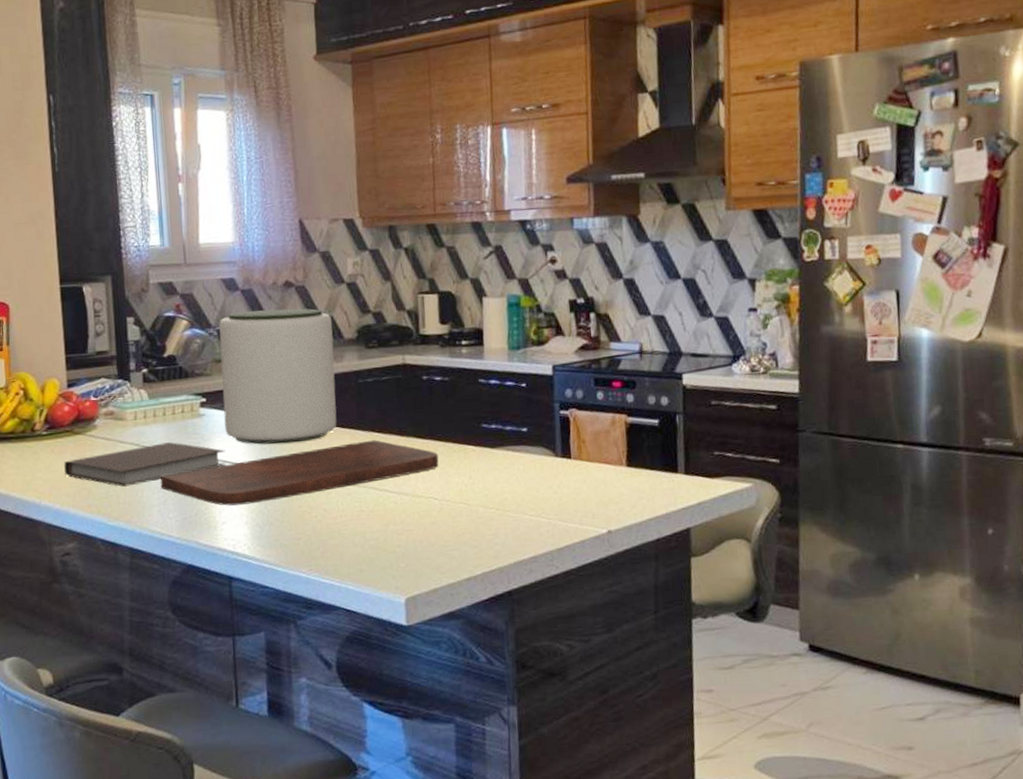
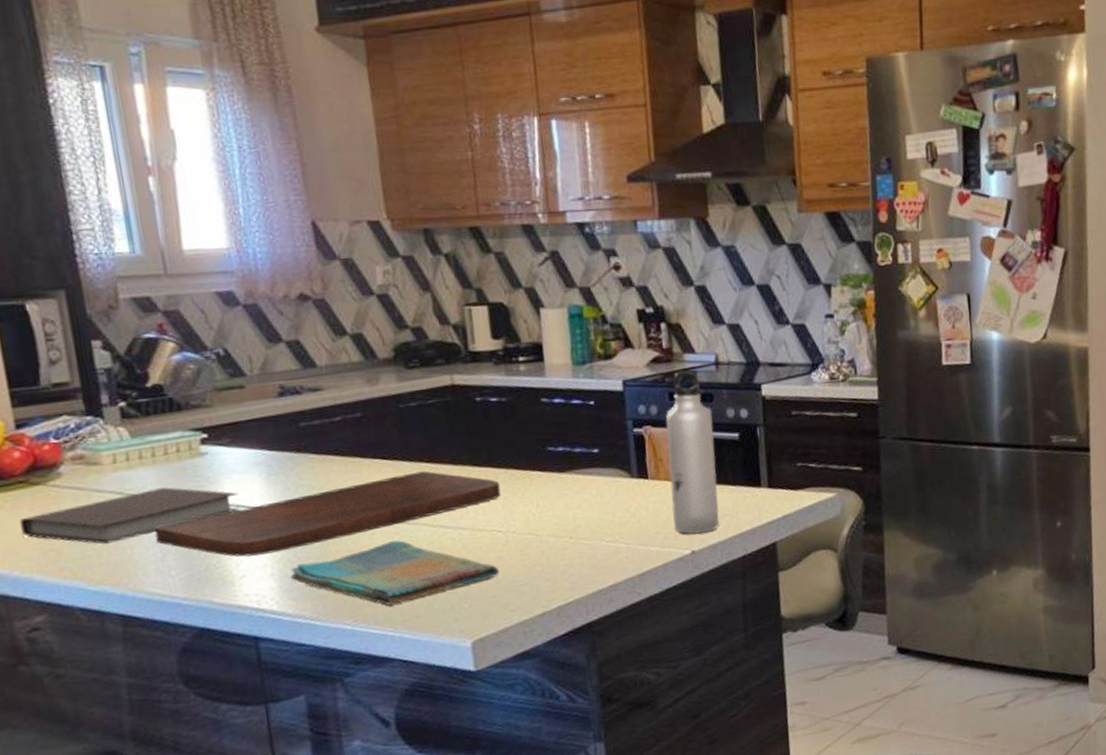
plant pot: present [219,308,337,444] -> none [217,325,377,484]
dish towel: none [261,500,433,559] -> present [291,539,499,606]
water bottle: none [590,358,636,515] -> present [666,370,720,535]

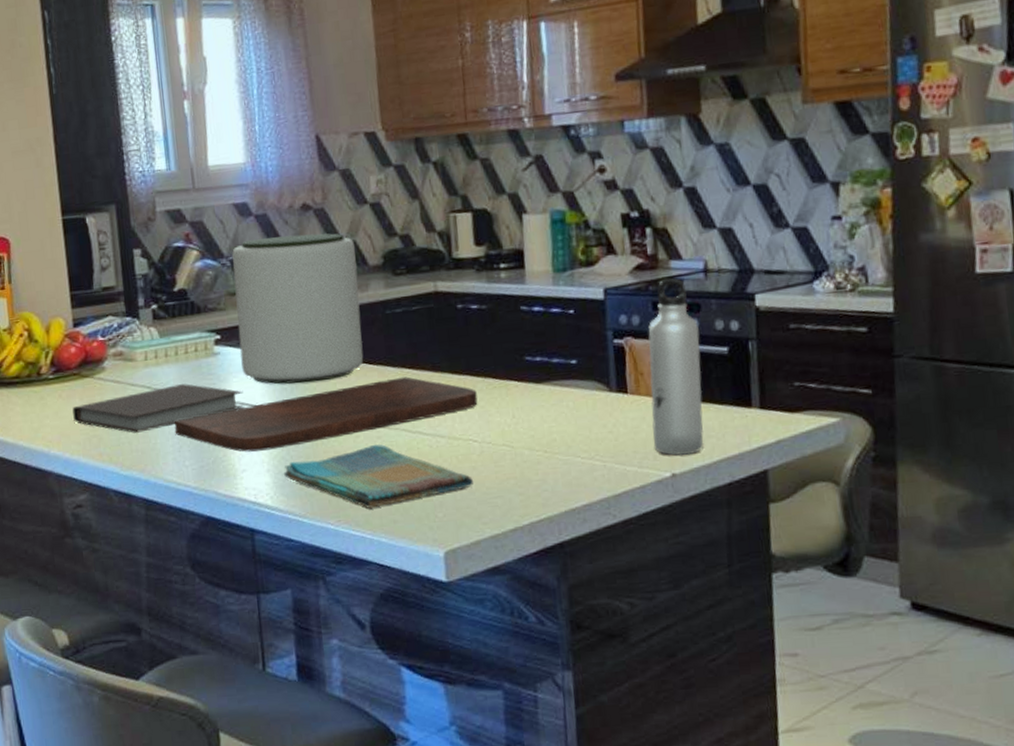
plant pot: none [217,325,377,484] -> present [232,233,364,384]

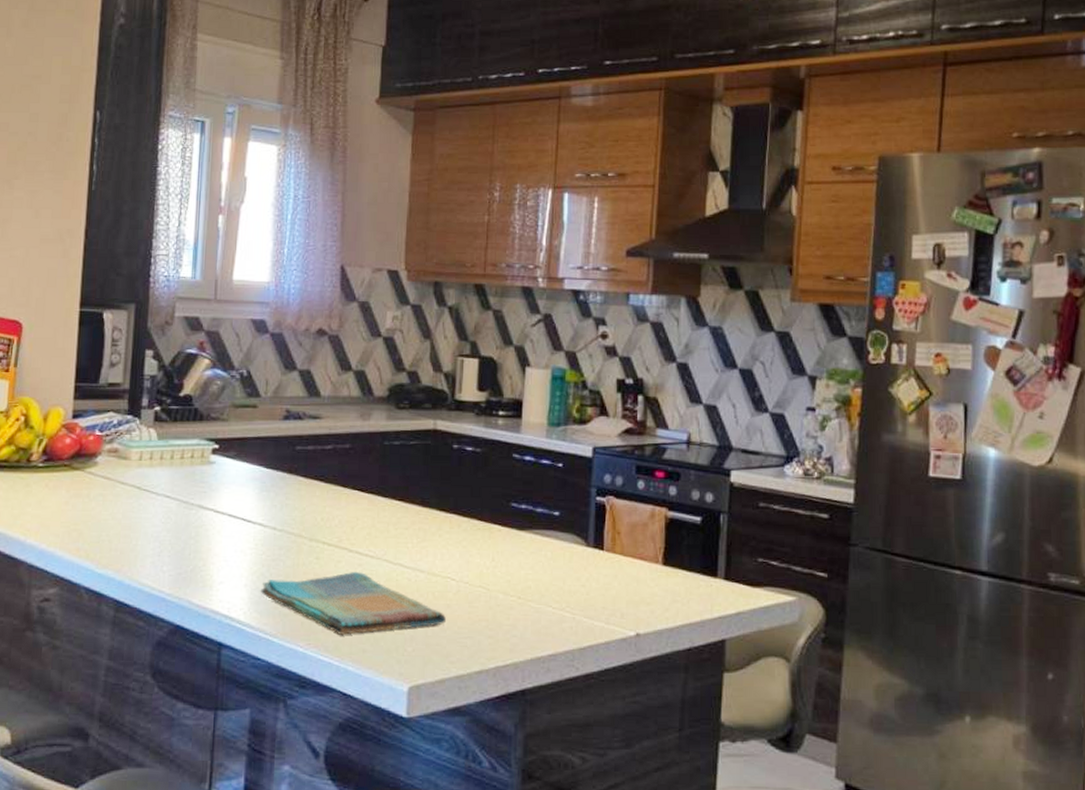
notebook: present [72,384,245,433] -> none [56,488,233,532]
cutting board: present [174,376,478,452] -> none [157,508,461,565]
plant pot: present [232,233,364,384] -> none [235,357,364,503]
water bottle: present [648,278,704,456] -> none [622,445,676,617]

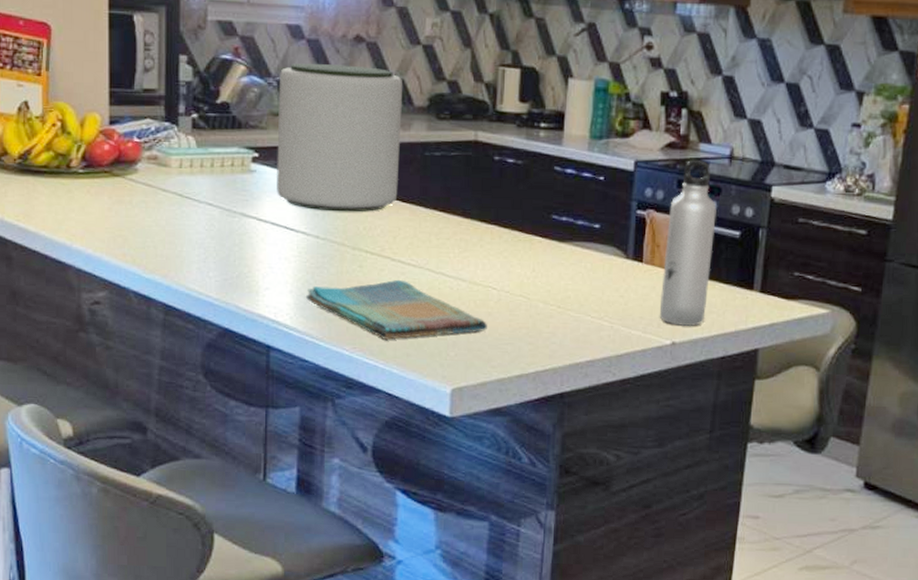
plant pot: none [235,357,364,503] -> present [277,63,403,212]
water bottle: none [622,445,676,617] -> present [659,159,717,327]

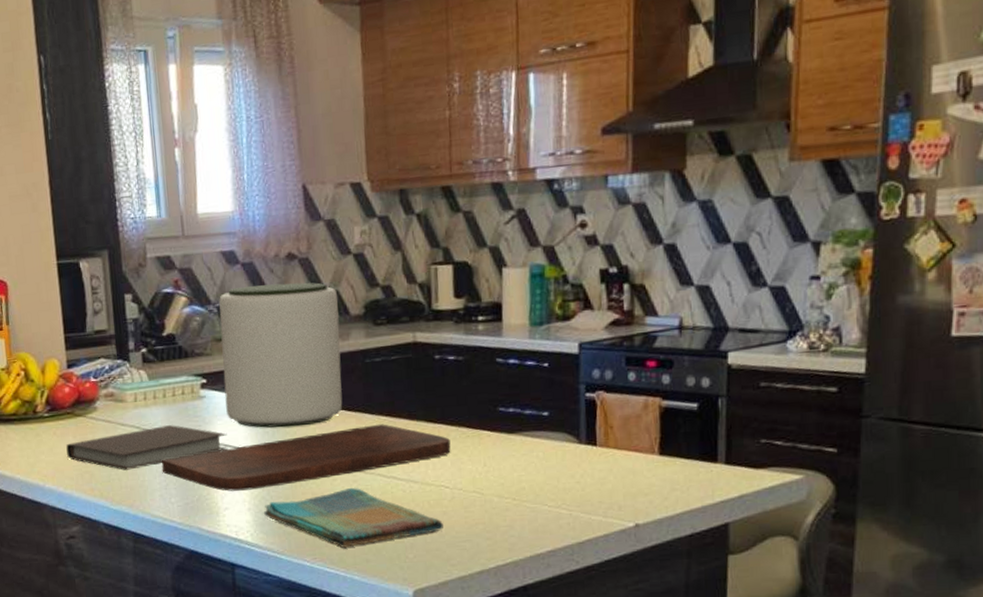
notebook: none [100,196,275,238] -> present [66,425,229,470]
cutting board: none [202,218,502,272] -> present [161,424,451,491]
water bottle: present [659,159,717,327] -> none [618,334,671,508]

